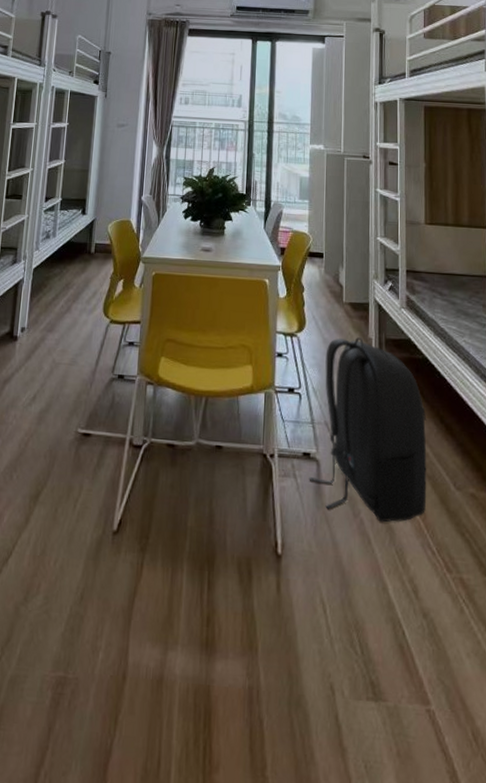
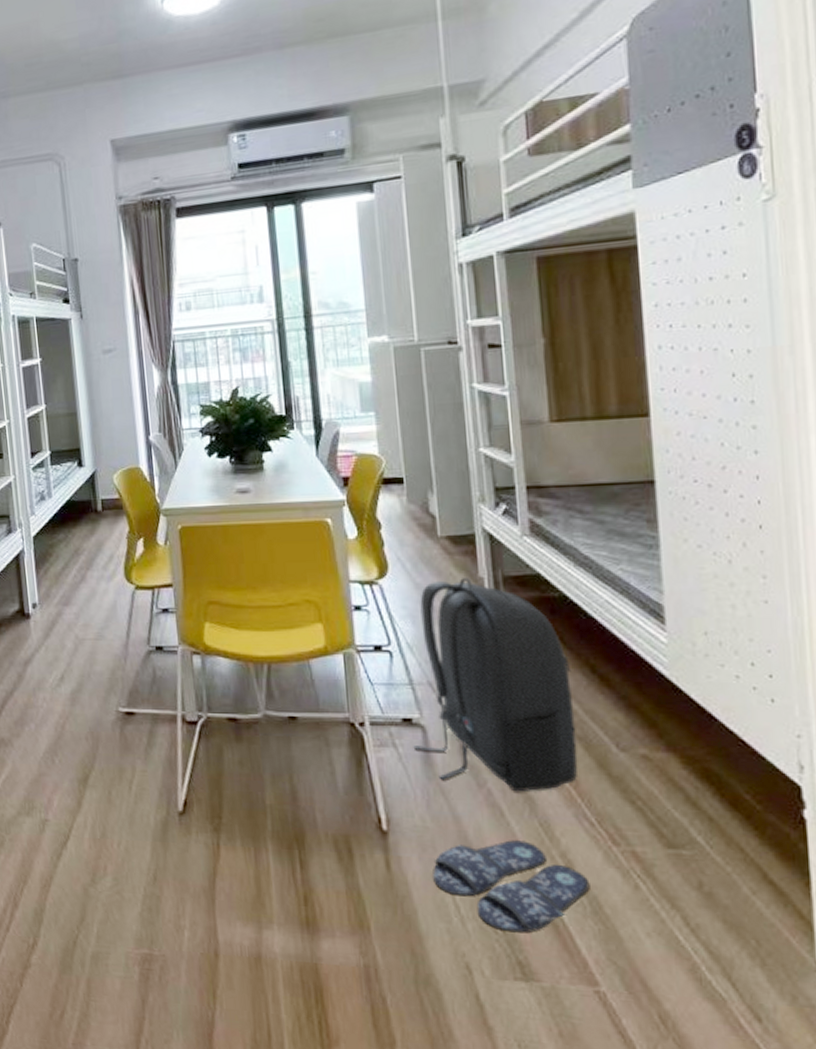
slippers: none [312,566,429,654] -> present [433,840,590,933]

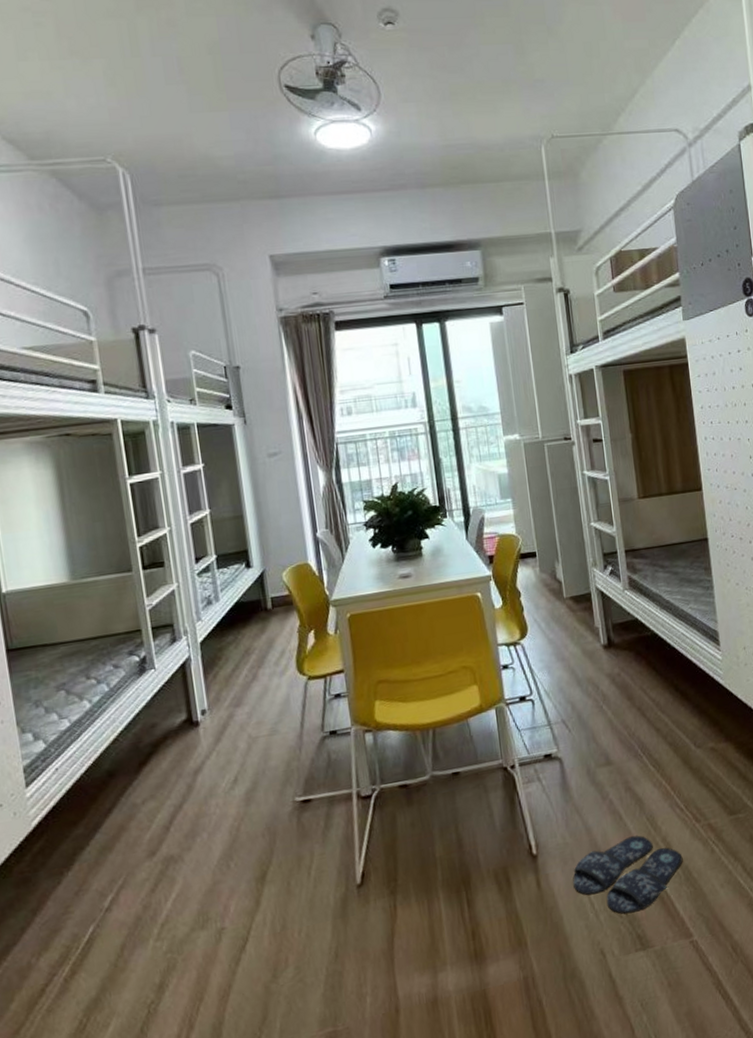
backpack: present [413,578,578,792] -> none [553,629,670,801]

